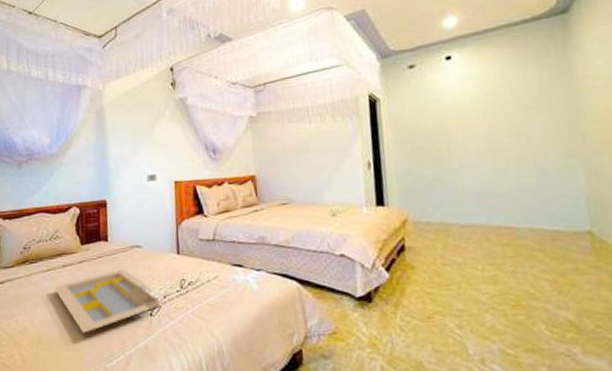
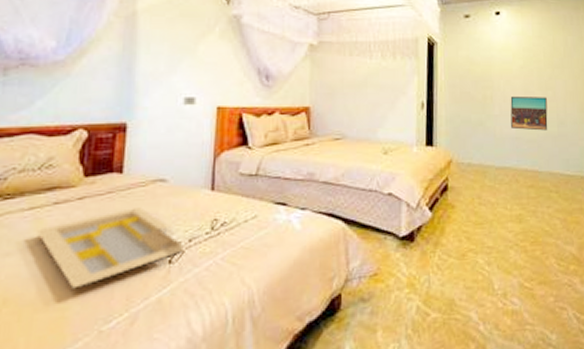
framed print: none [471,144,524,183] -> present [510,95,548,131]

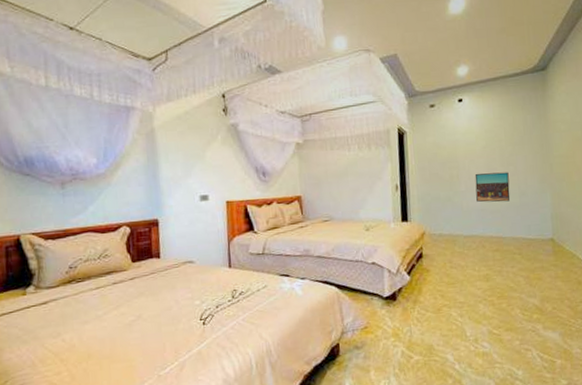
serving tray: present [37,207,182,289] -> none [104,283,212,346]

